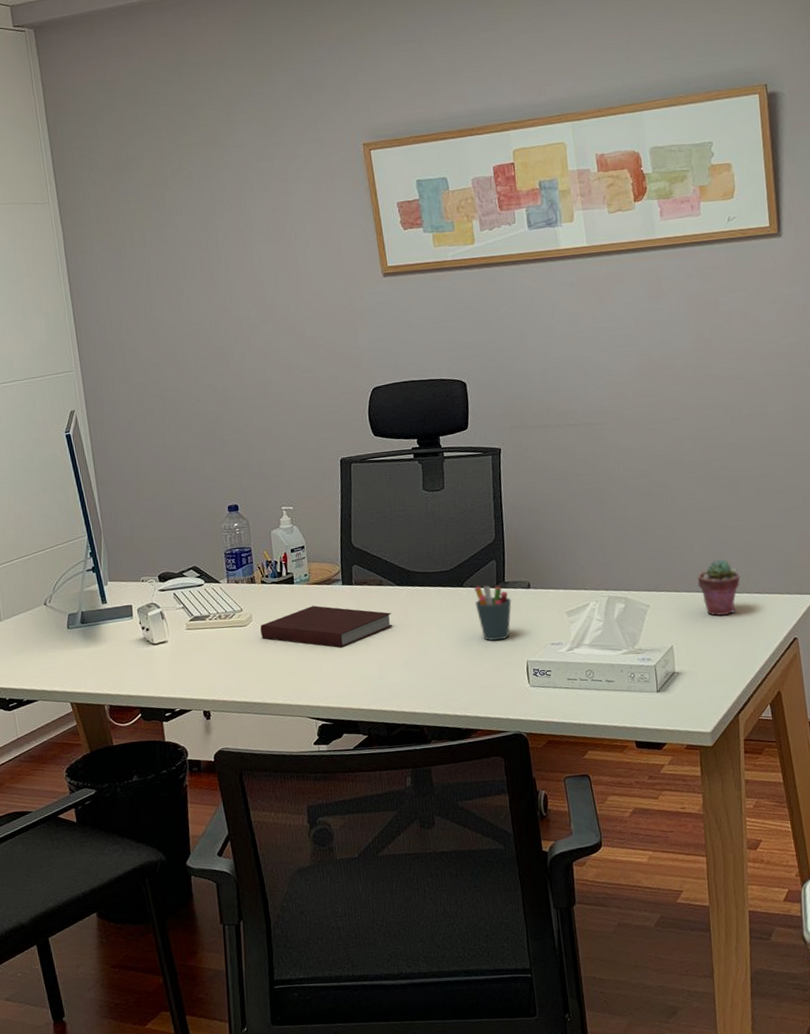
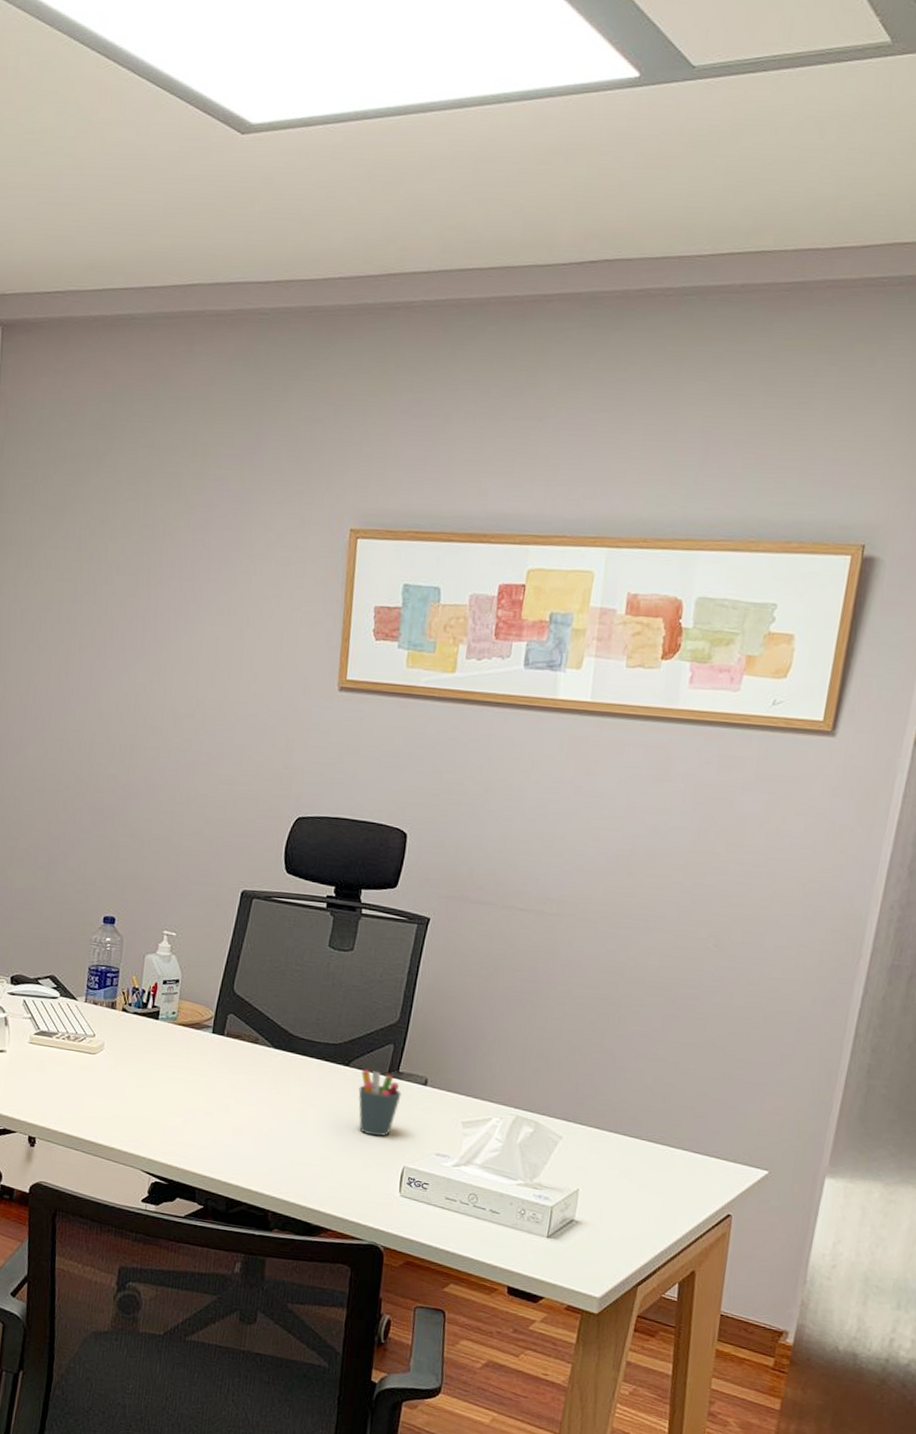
notebook: present [260,605,392,648] -> none [109,1048,261,1102]
potted succulent: present [697,559,740,617] -> none [626,1102,680,1169]

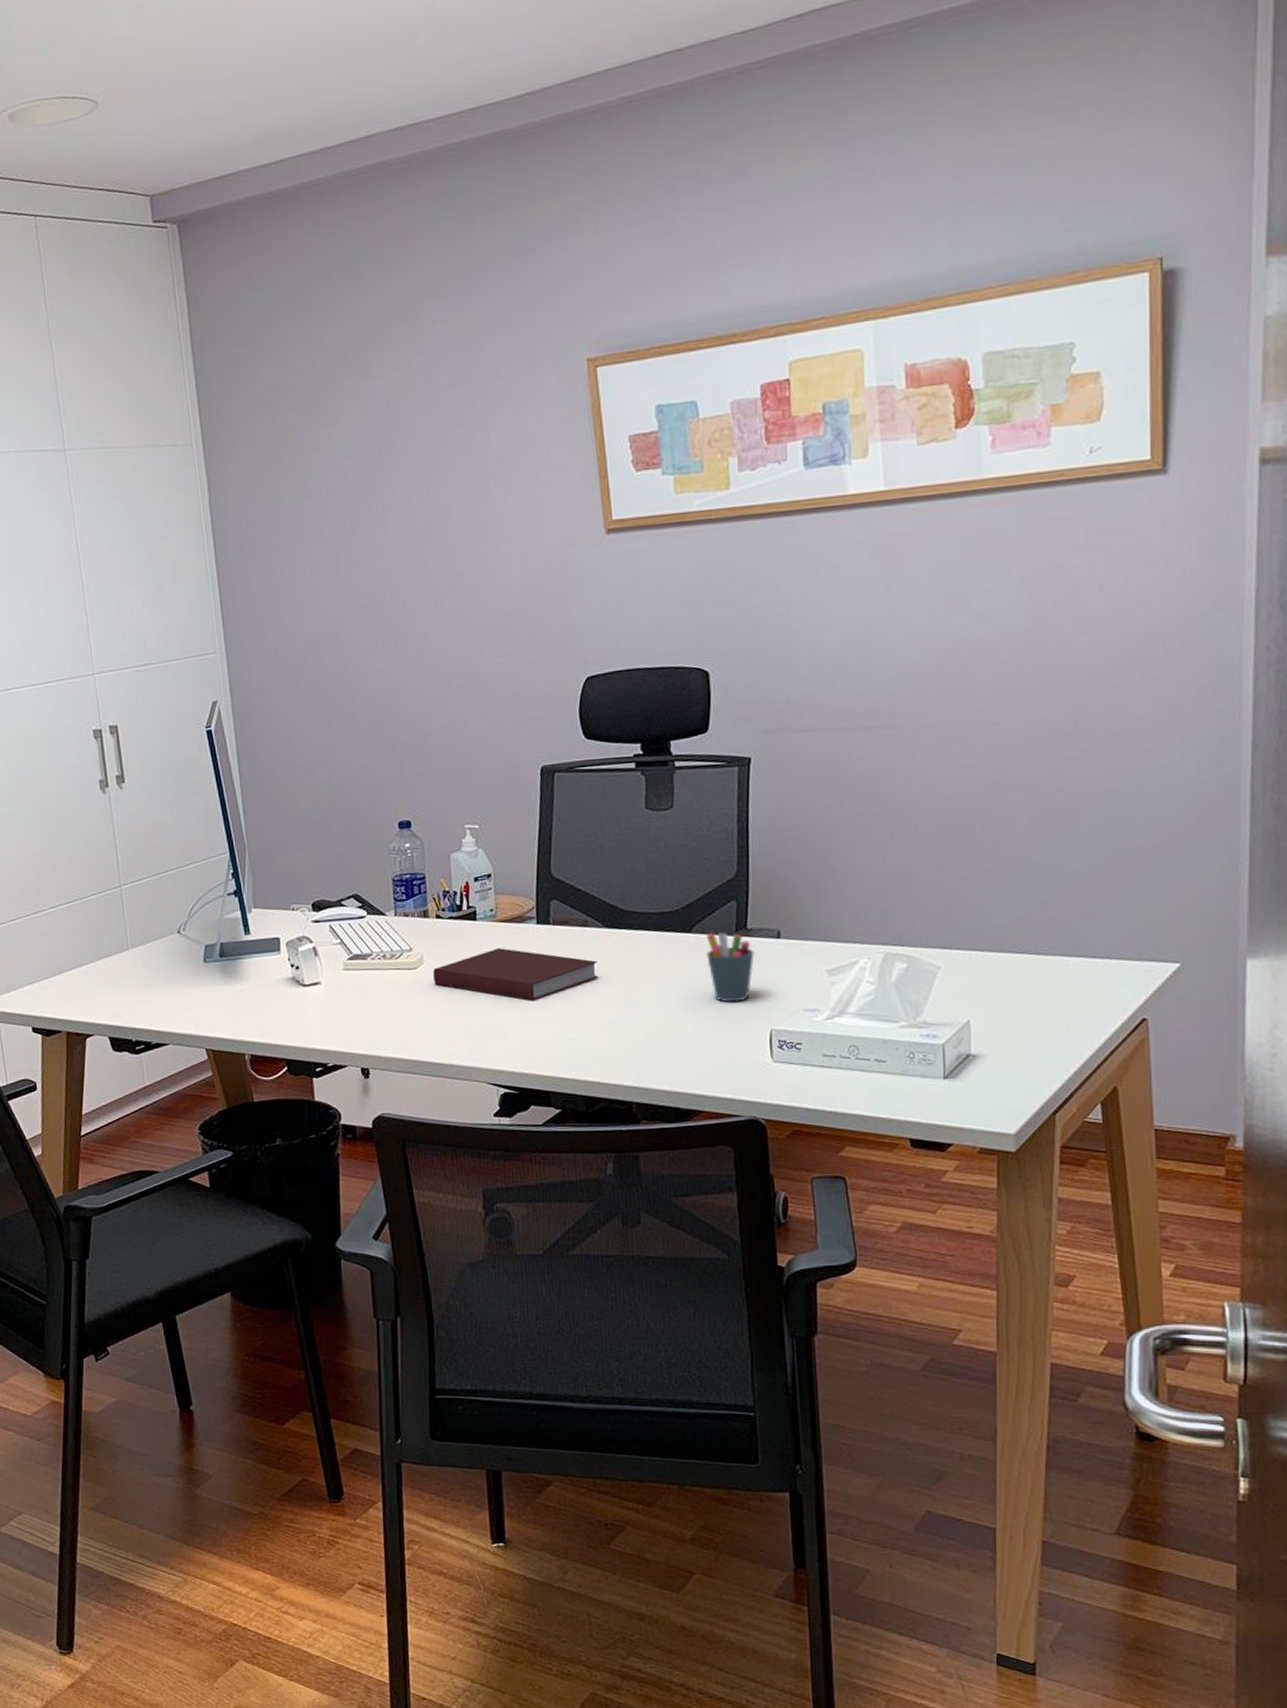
notebook: none [109,1048,261,1102] -> present [433,948,598,1001]

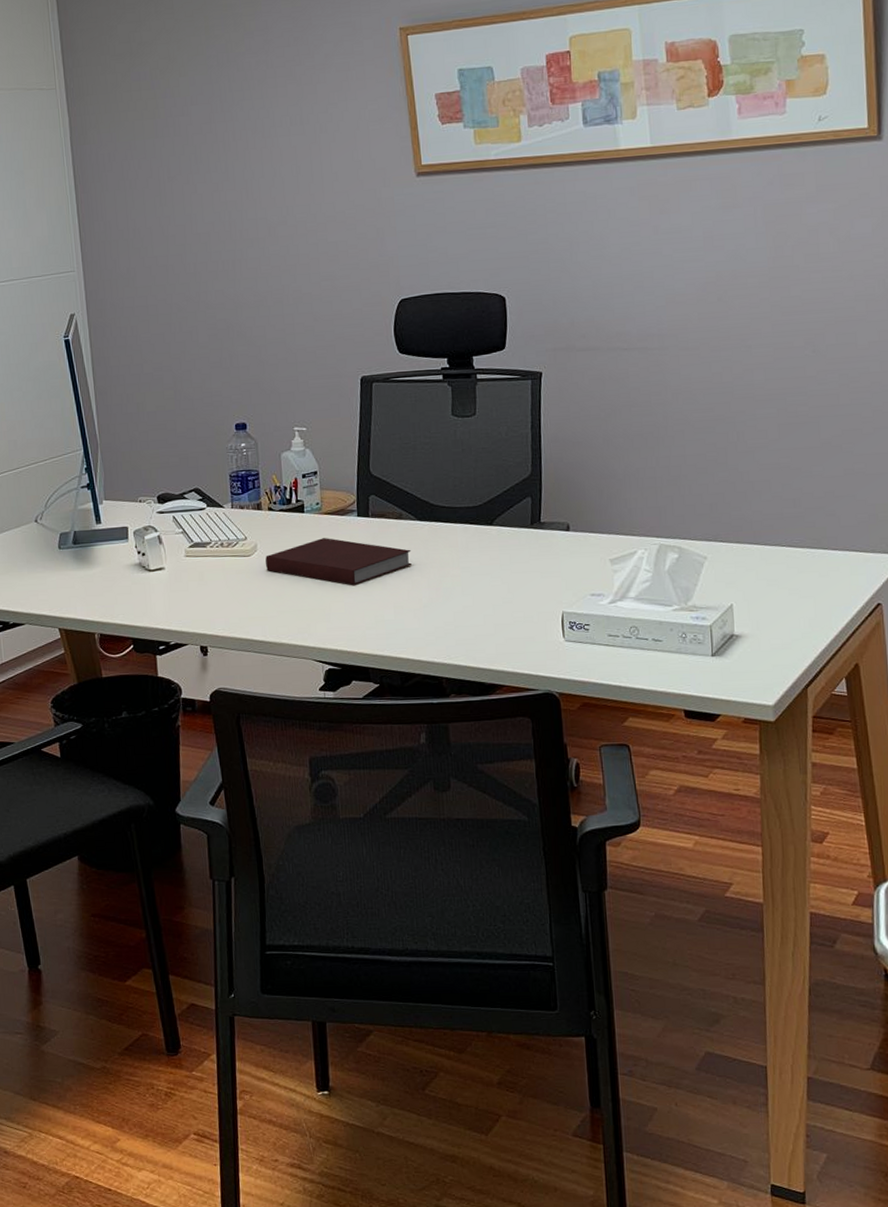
pen holder: present [705,932,755,1003] -> none [505,525,547,588]

